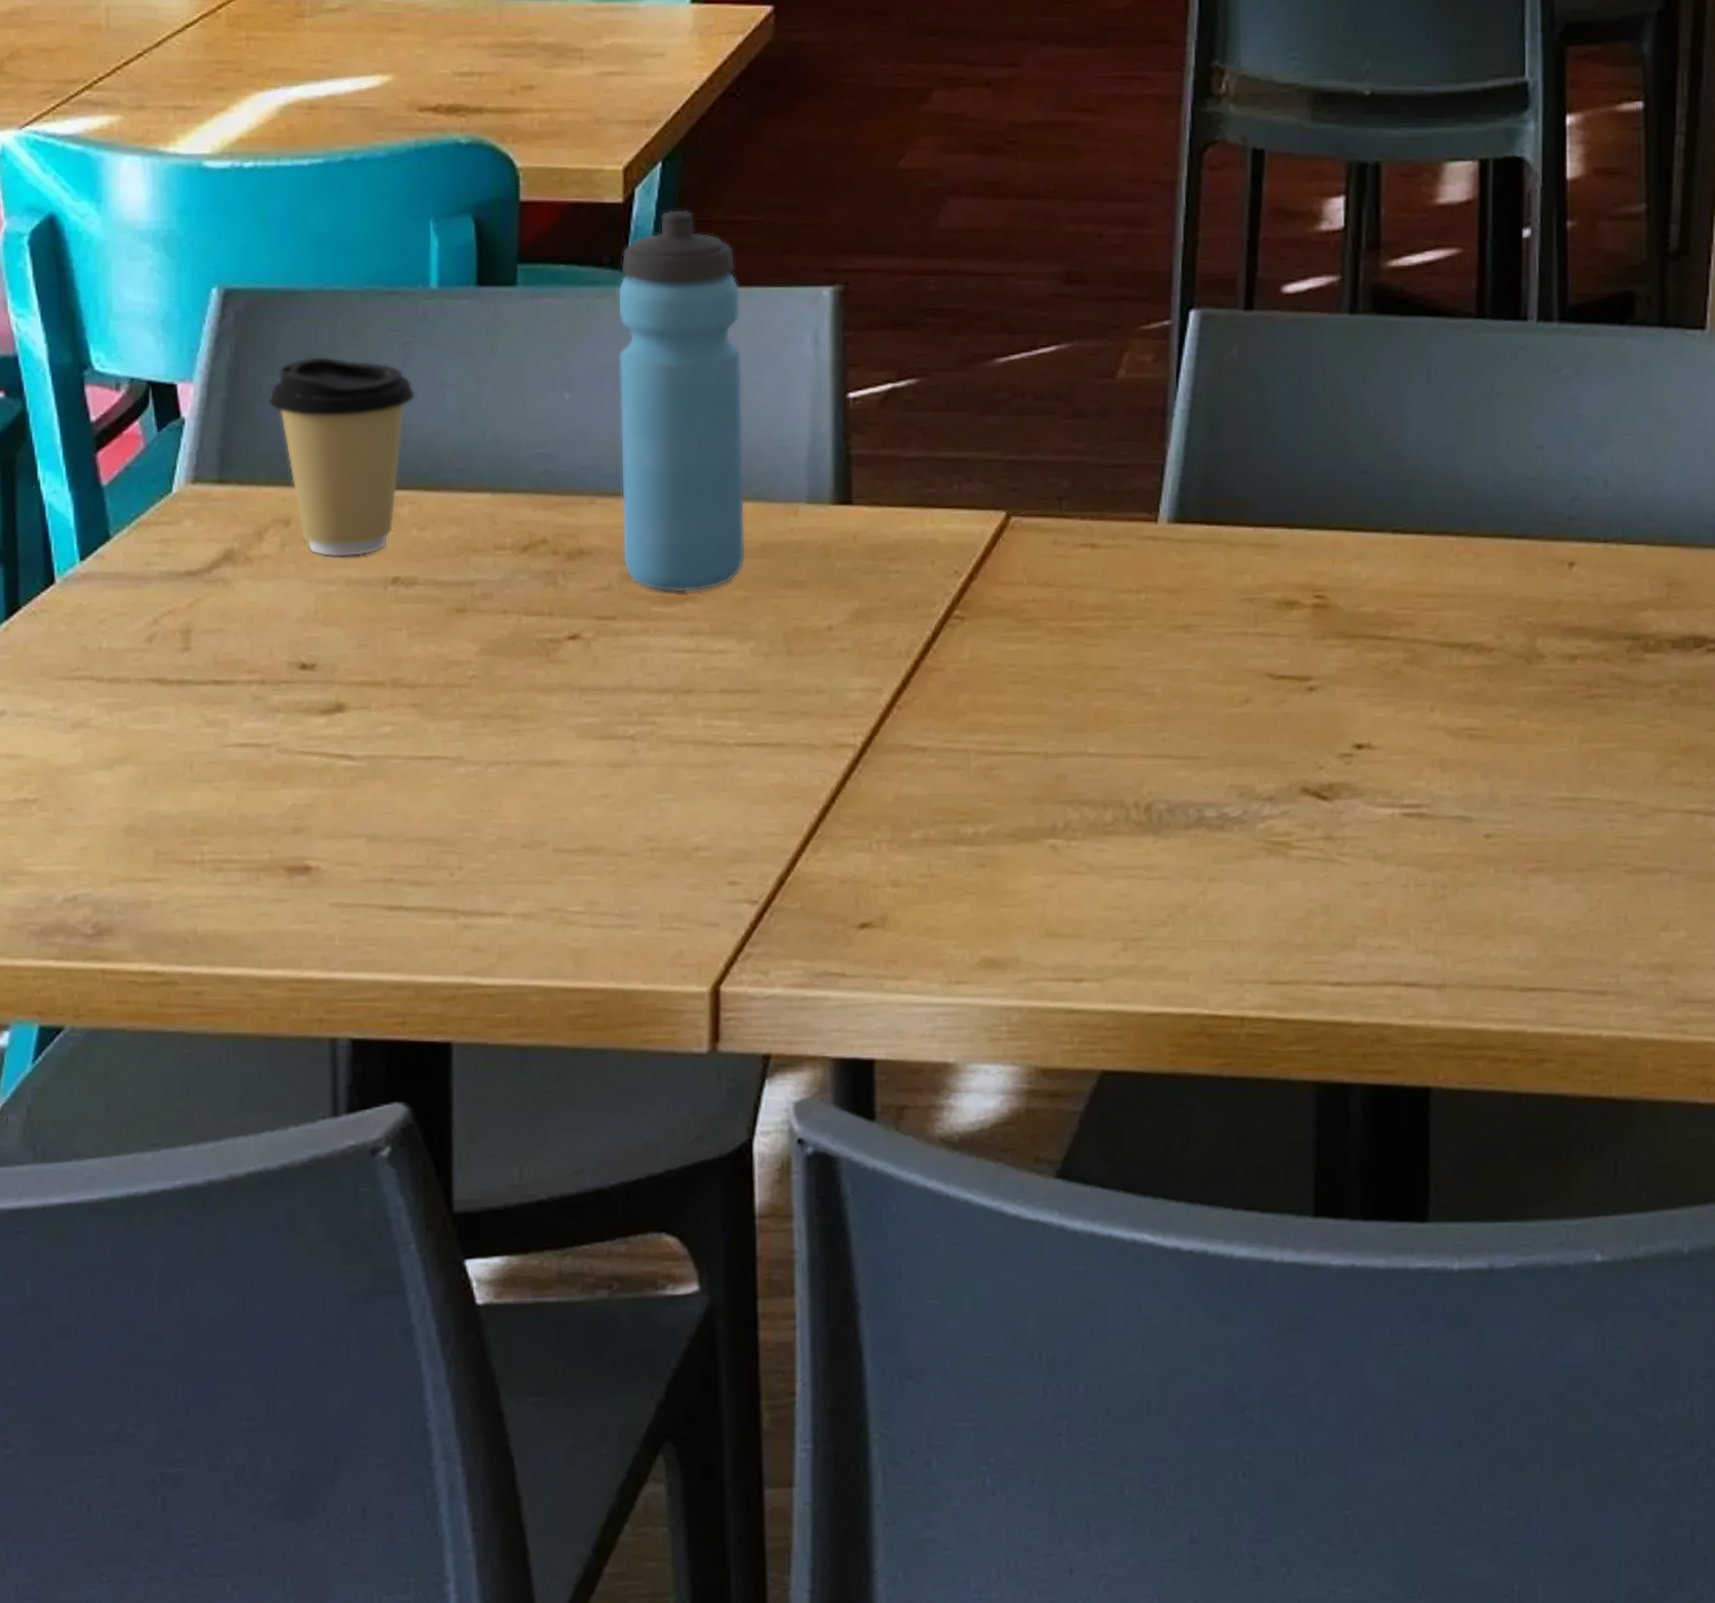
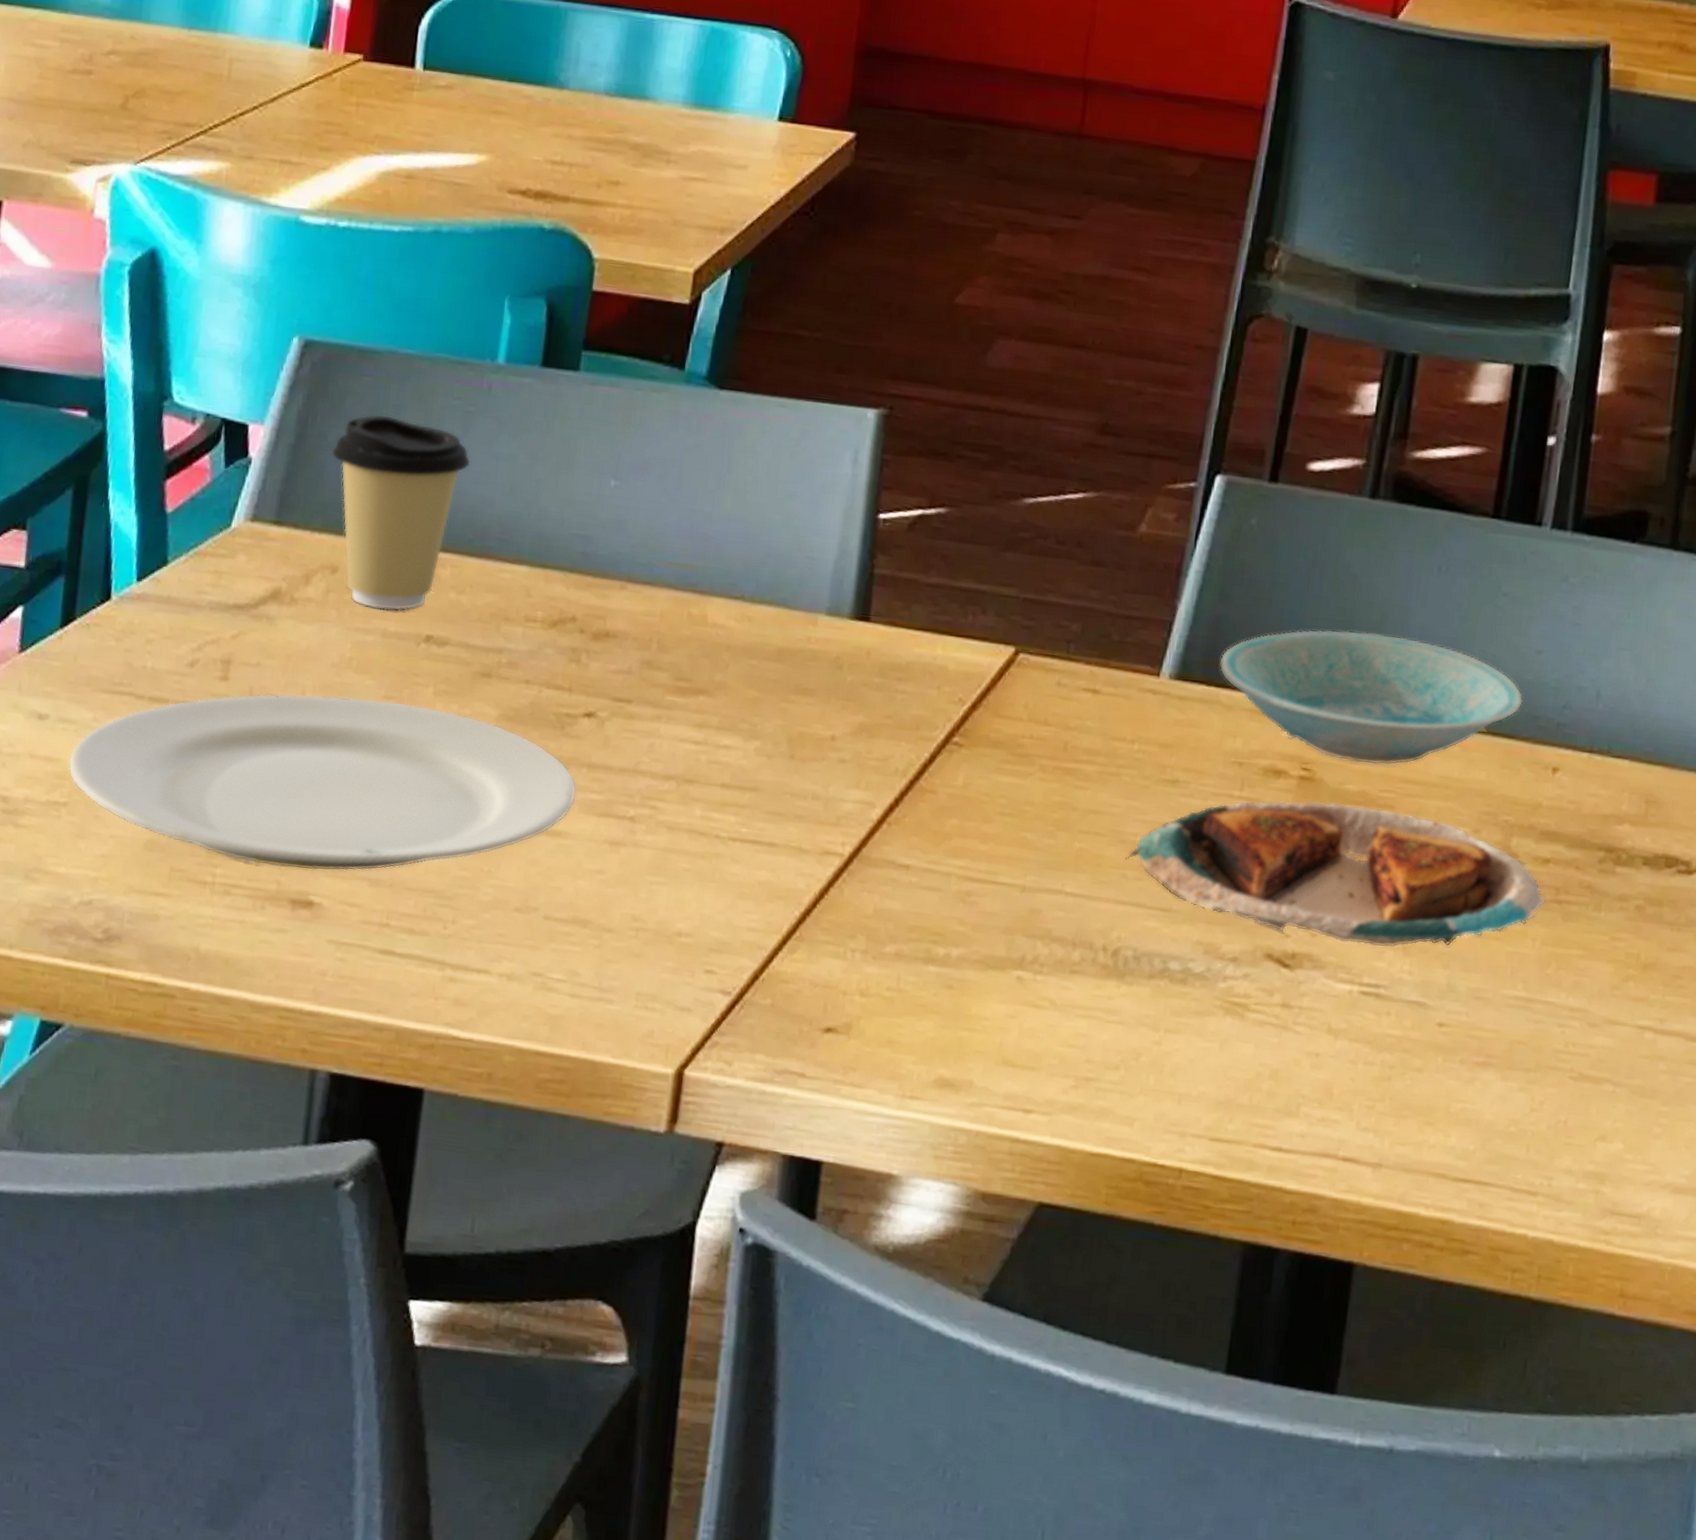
plate: none [32,650,571,836] -> present [68,693,577,871]
water bottle: present [617,209,746,592] -> none [645,316,789,687]
plate: none [1145,626,1579,767] -> present [1125,800,1546,948]
bowl: none [1217,449,1530,584] -> present [1219,629,1523,766]

